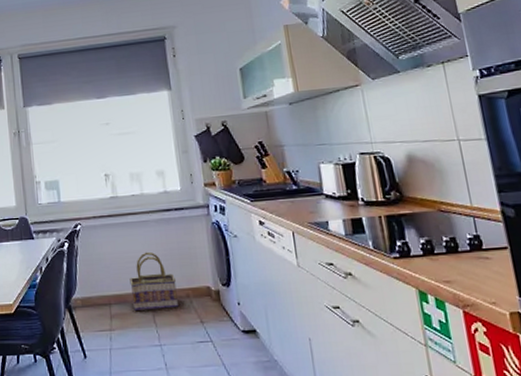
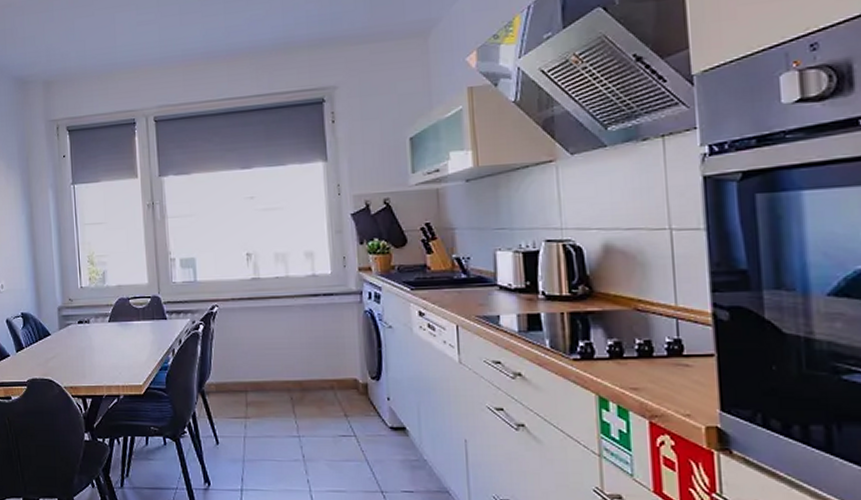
basket: present [129,251,178,310] -> none [268,339,321,400]

